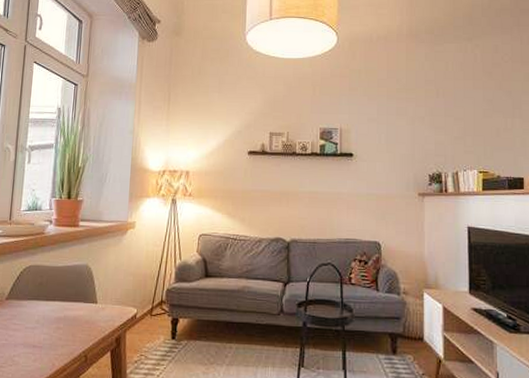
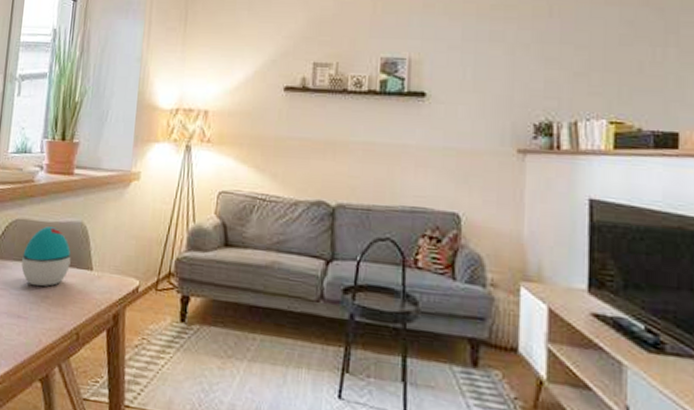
decorative egg: none [35,270,79,320] -> present [21,226,71,287]

